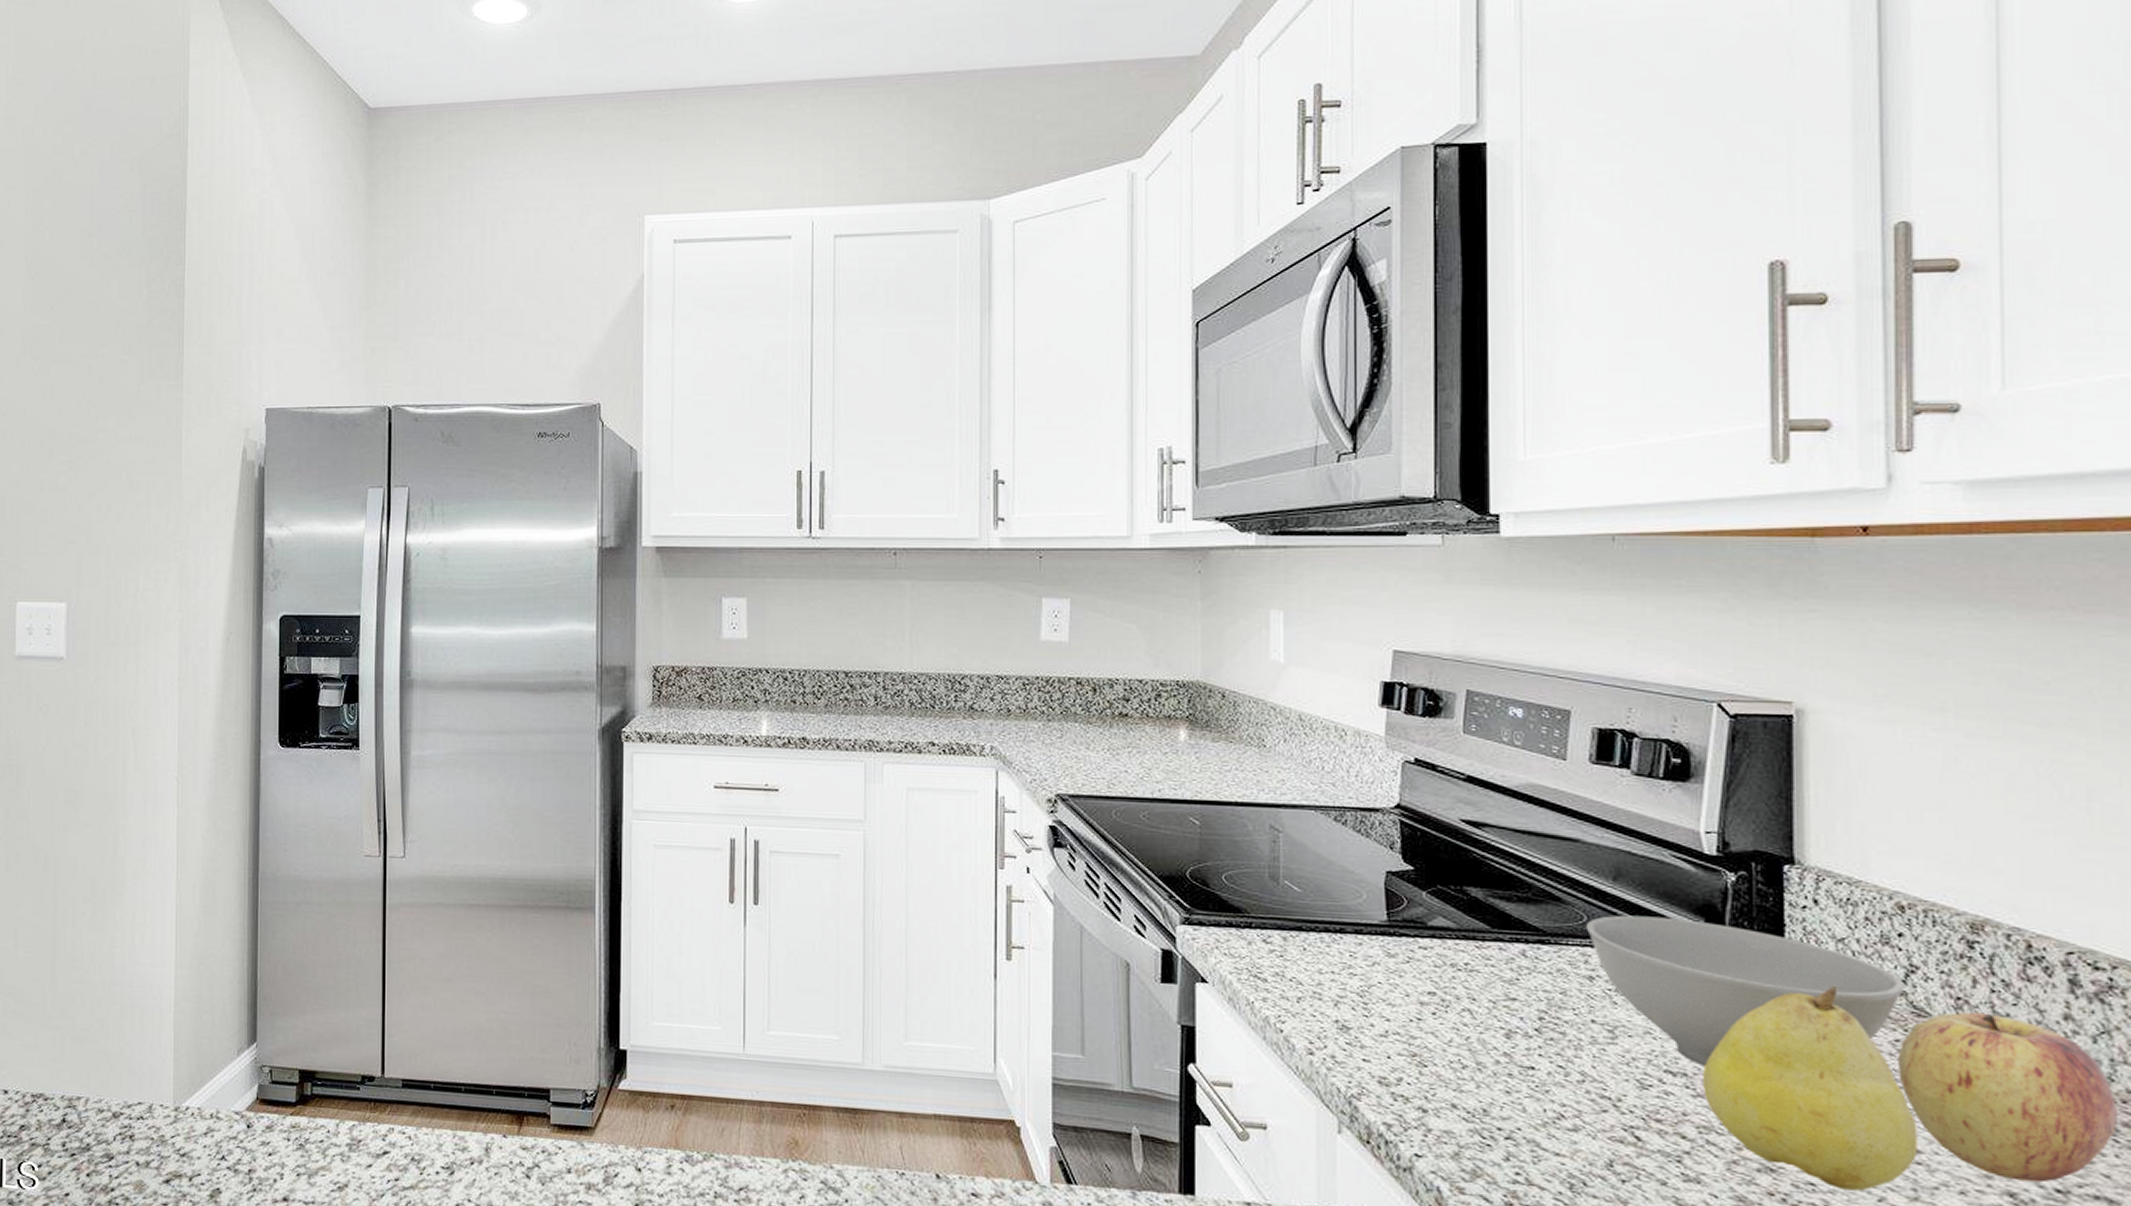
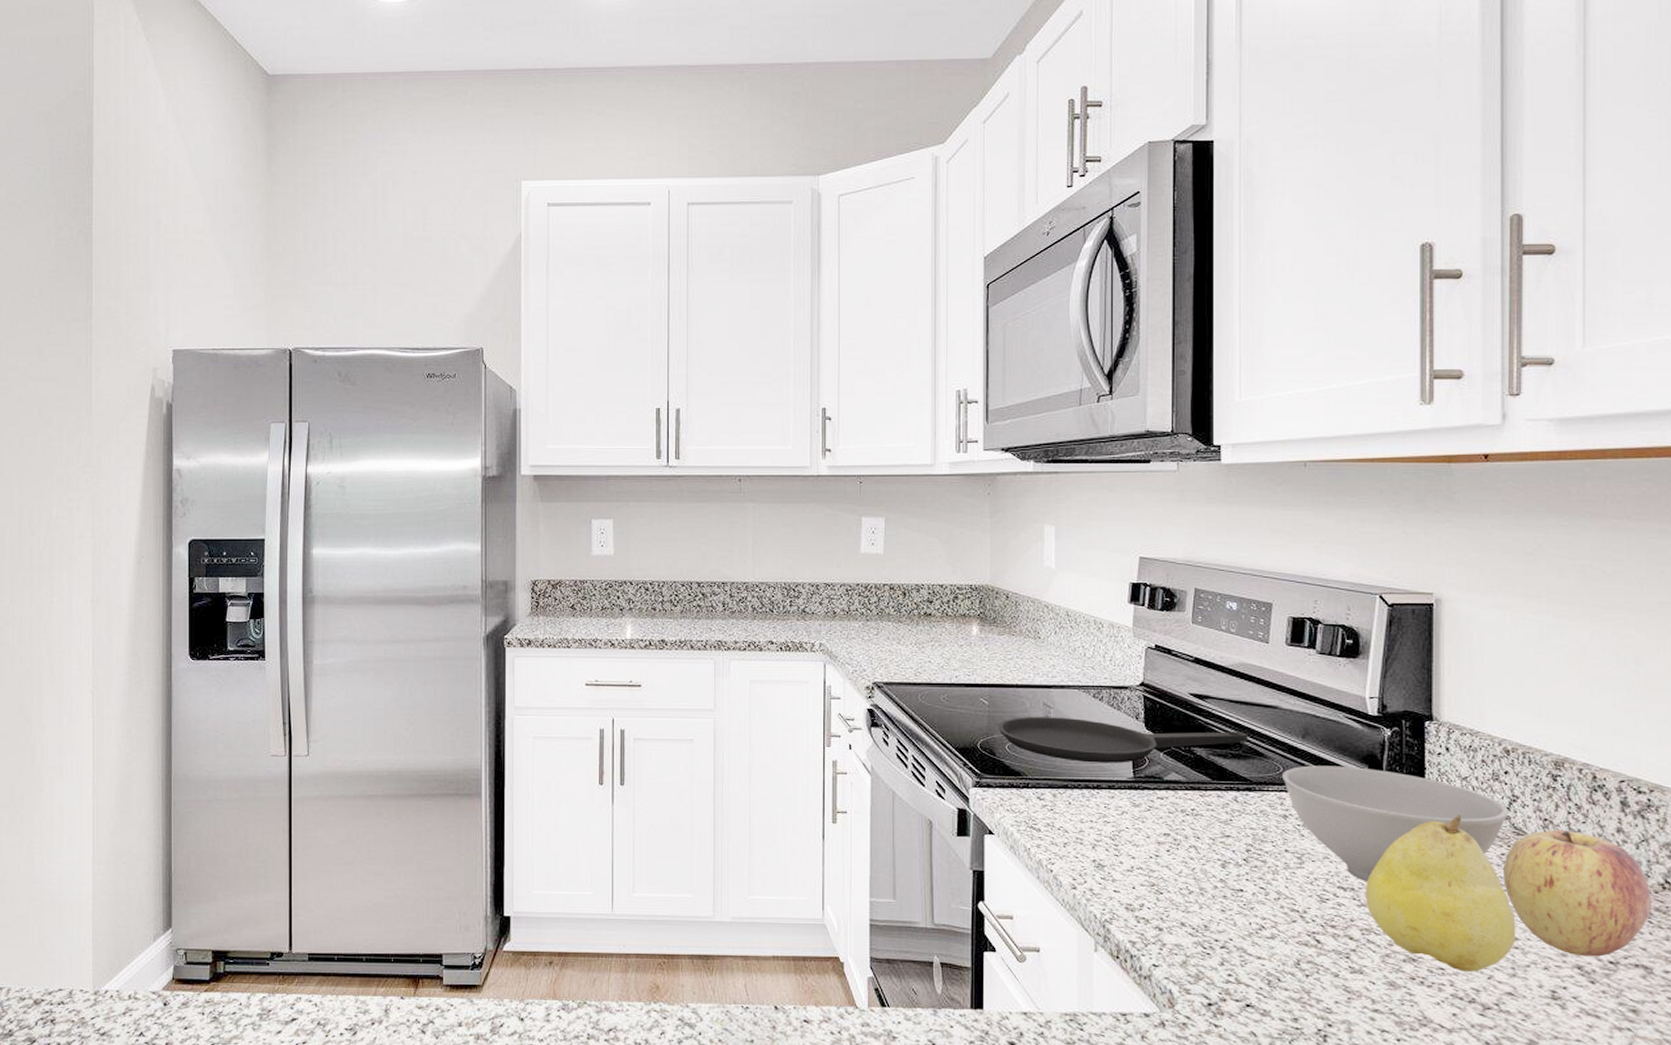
frying pan: none [1212,841,1540,903] -> present [998,717,1249,763]

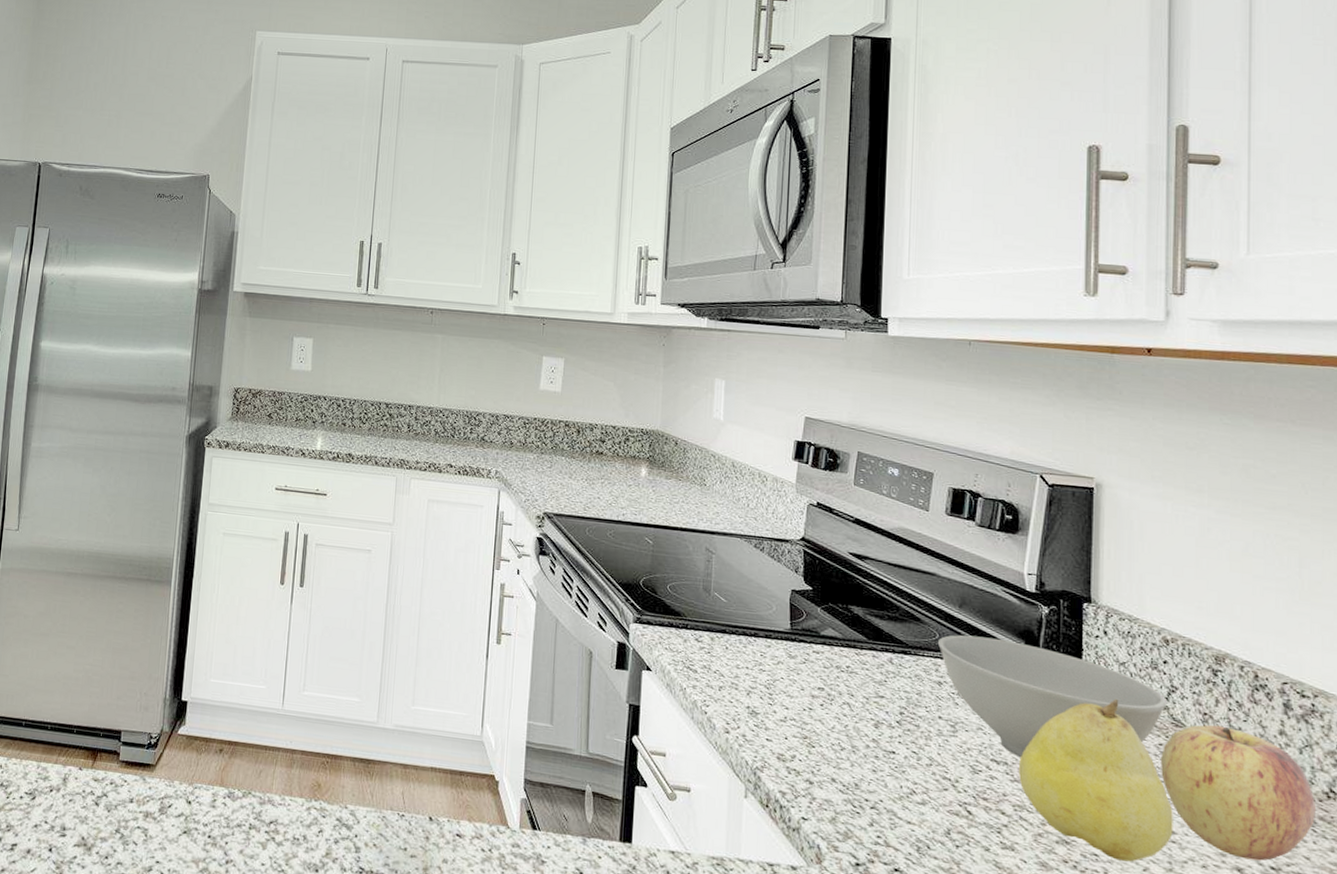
frying pan: present [998,717,1249,763] -> none [661,559,906,614]

